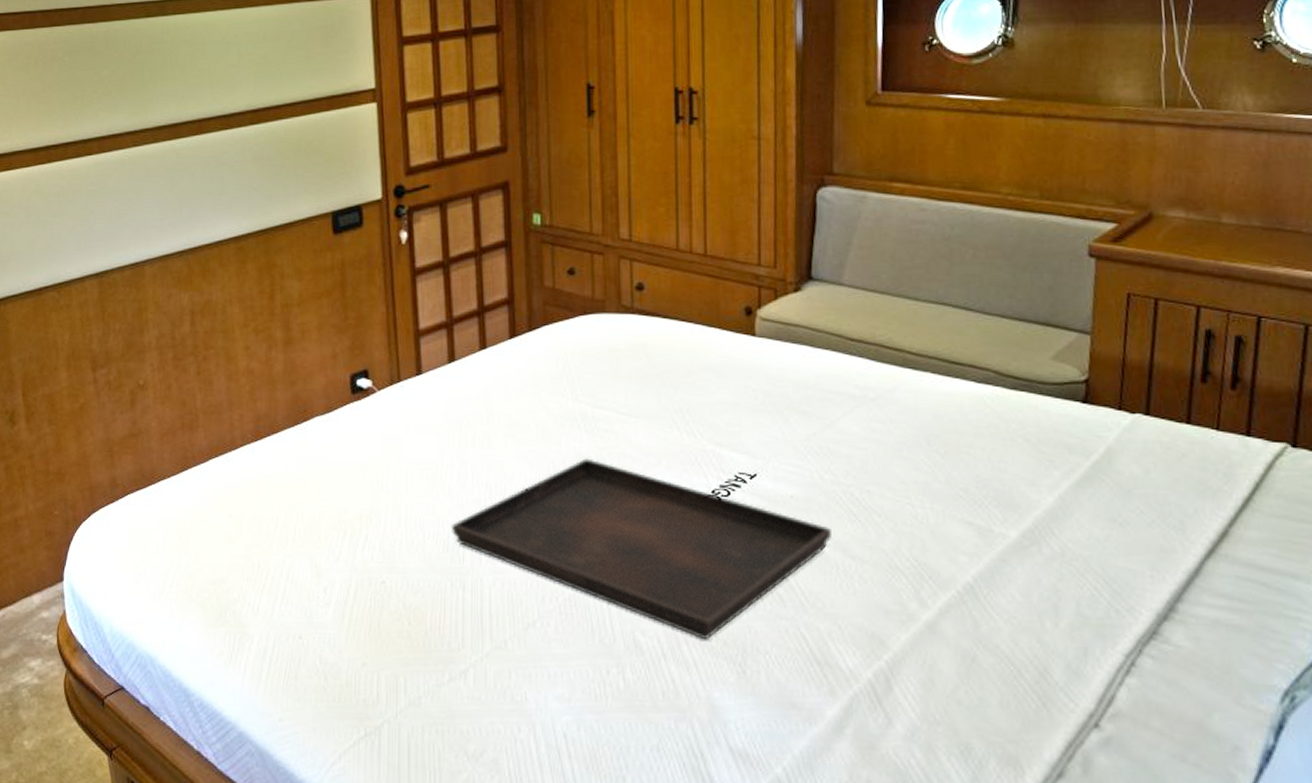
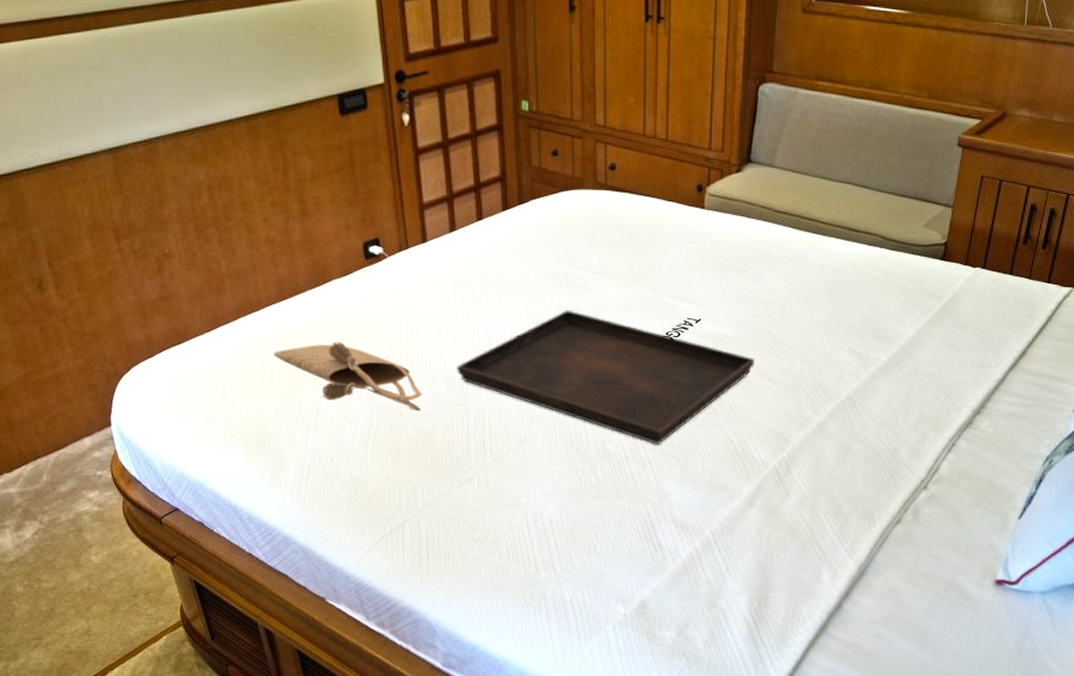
tote bag: none [244,489,410,580] -> present [273,341,422,412]

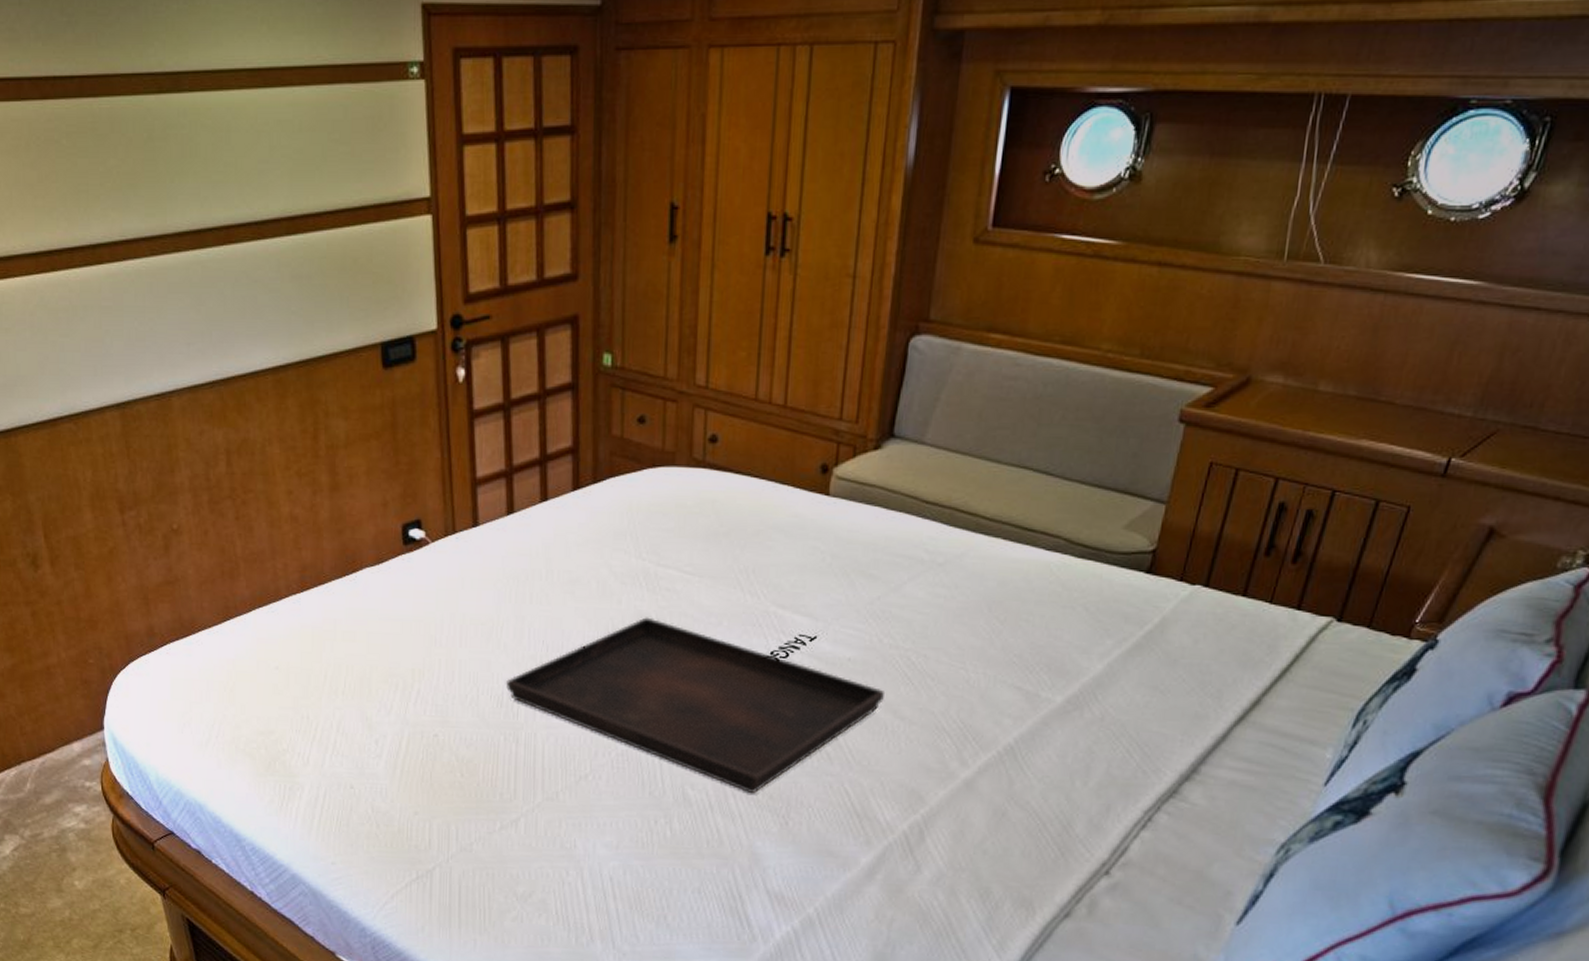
tote bag: present [273,341,422,412] -> none [291,643,463,734]

